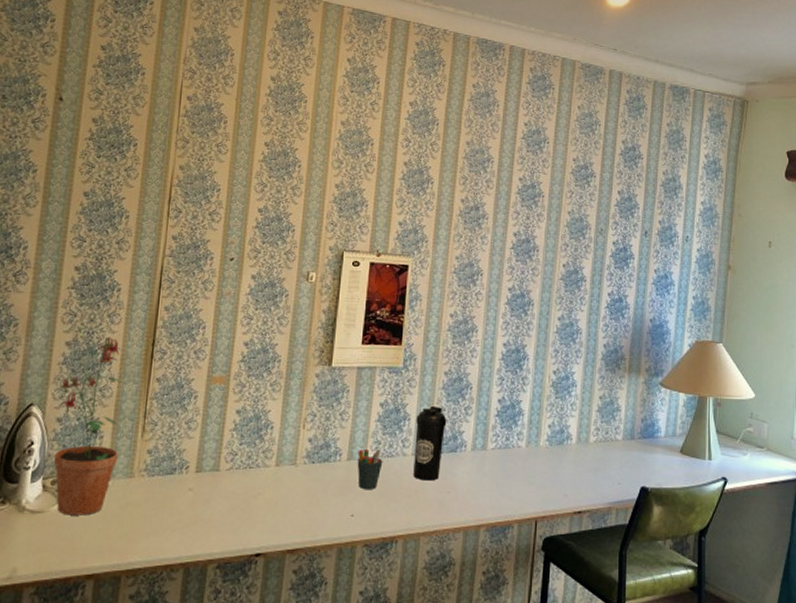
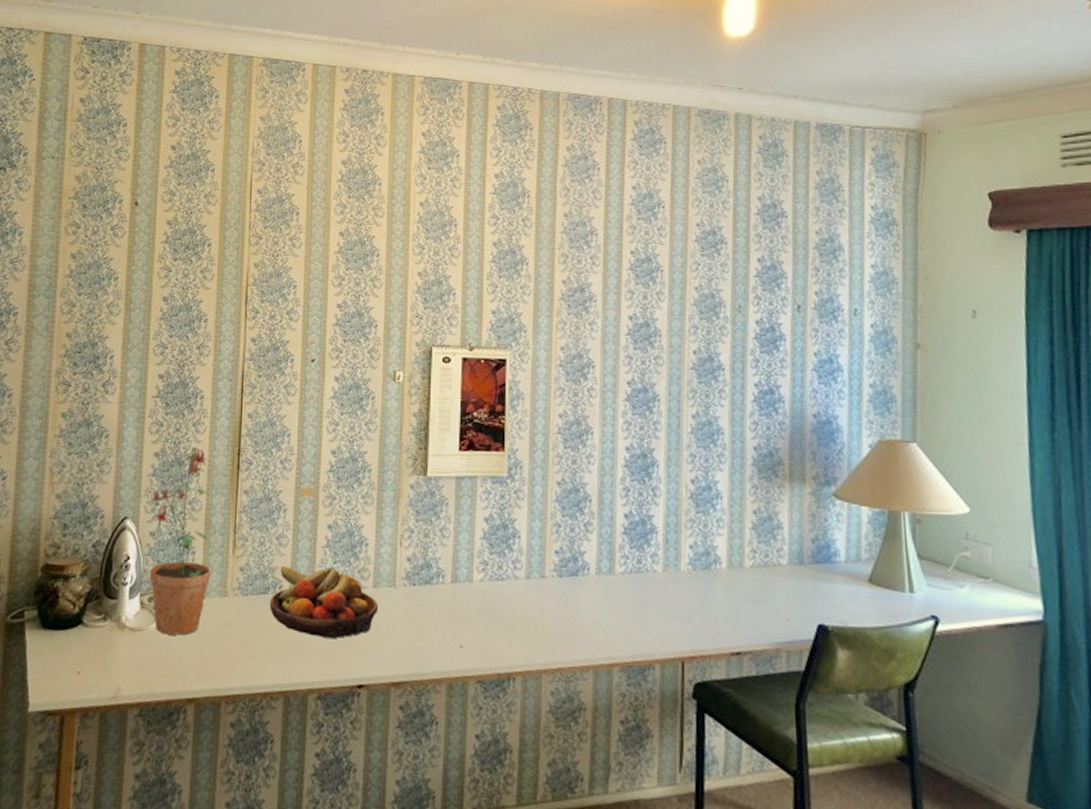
fruit bowl: none [175,448,279,512] -> present [269,566,378,638]
pen holder: present [357,449,383,489] -> none [463,570,492,617]
water bottle: present [413,406,447,481] -> none [527,522,564,609]

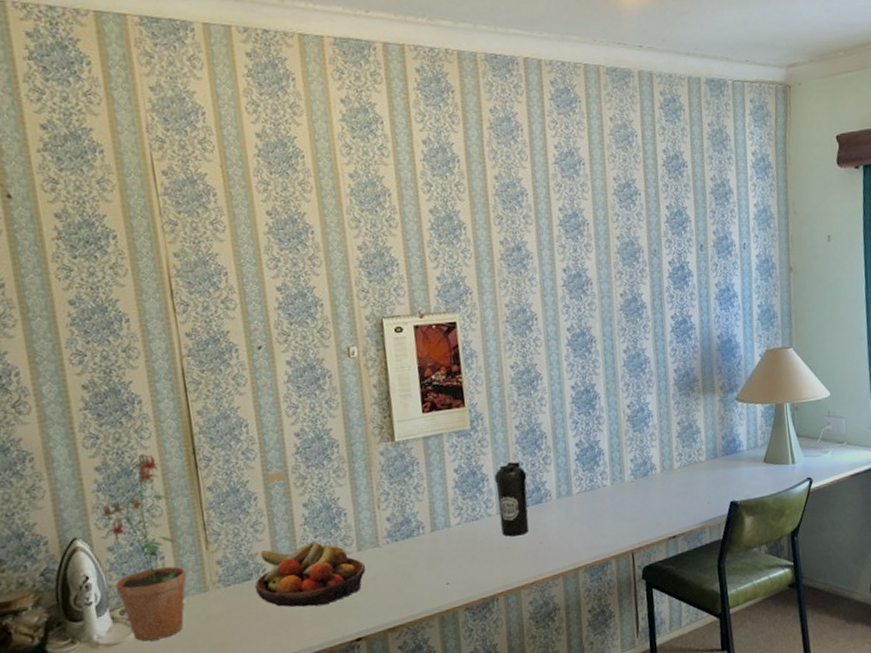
water bottle: none [527,522,564,609] -> present [494,461,529,537]

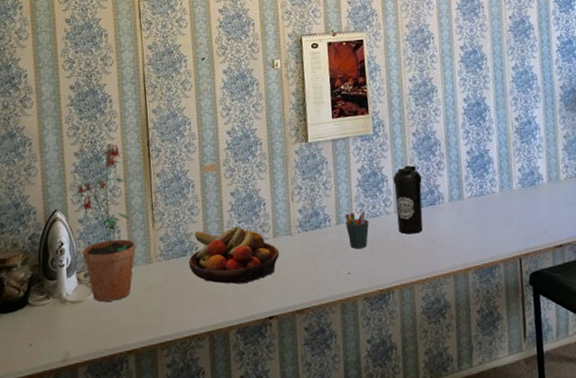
pen holder: none [440,514,469,556] -> present [345,211,369,249]

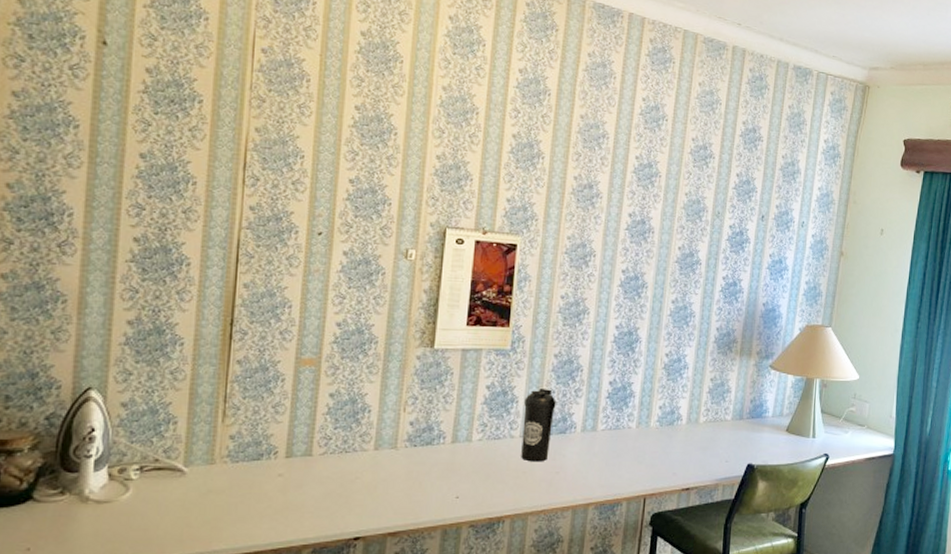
potted plant: present [76,143,136,302] -> none [121,315,196,504]
fruit bowl: present [188,226,279,284] -> none [262,433,378,497]
pen holder: present [345,211,369,249] -> none [462,431,490,471]

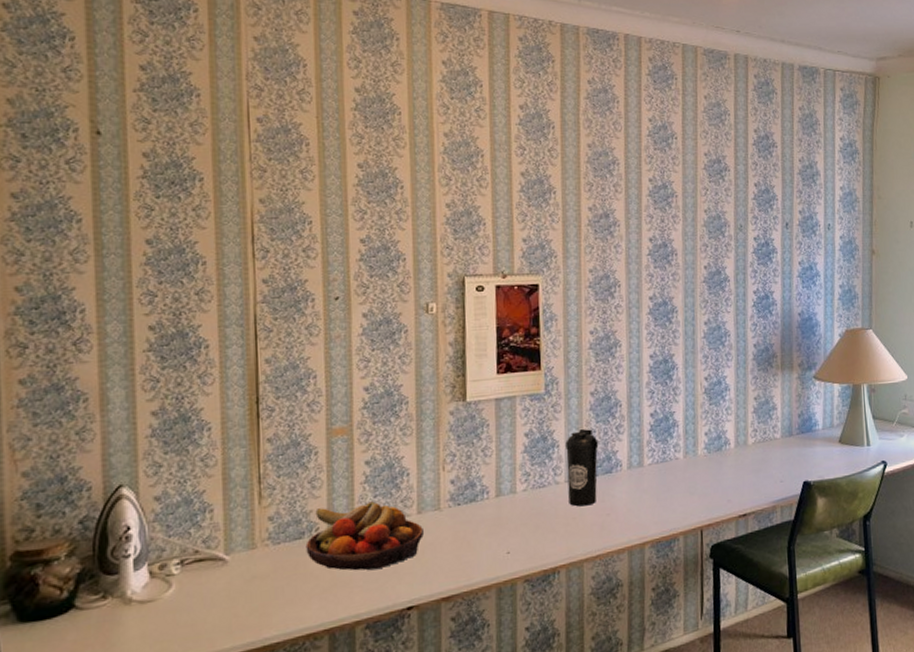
fruit bowl: none [262,433,378,497] -> present [305,501,424,571]

